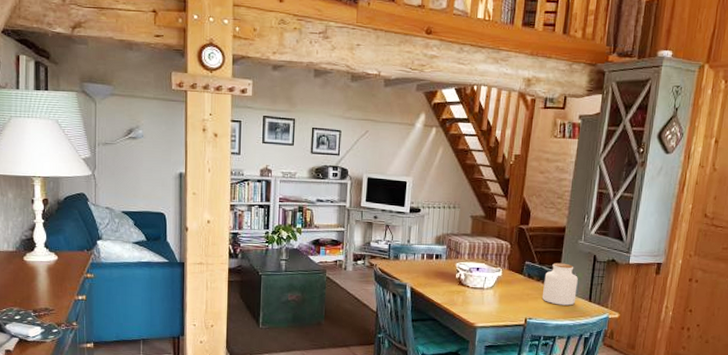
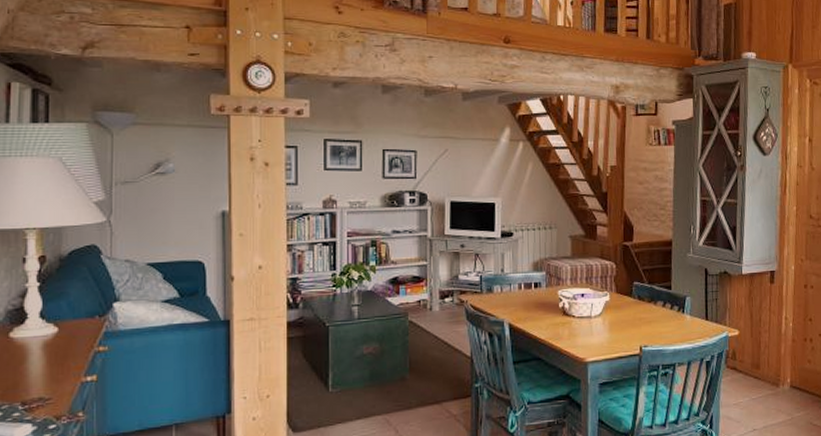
jar: present [542,262,578,306] -> none [655,280,692,328]

